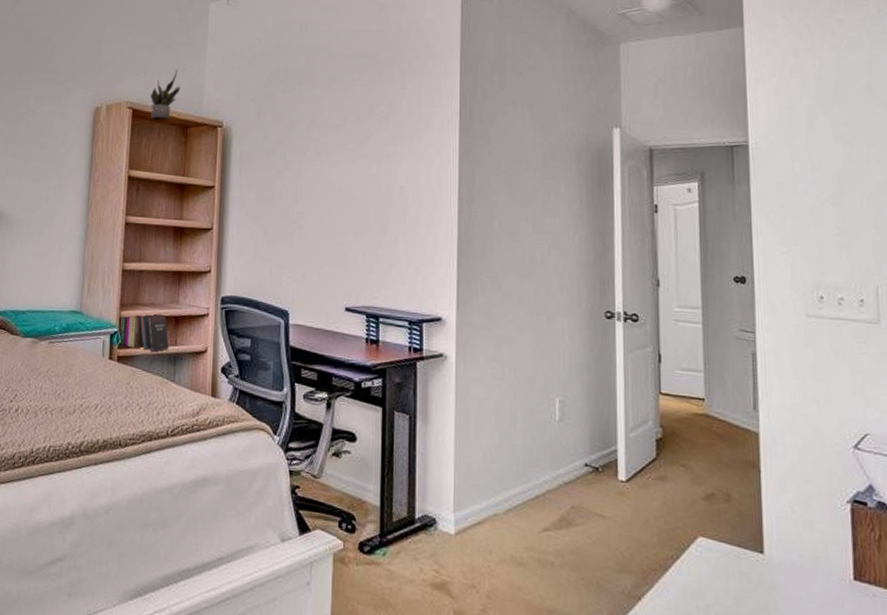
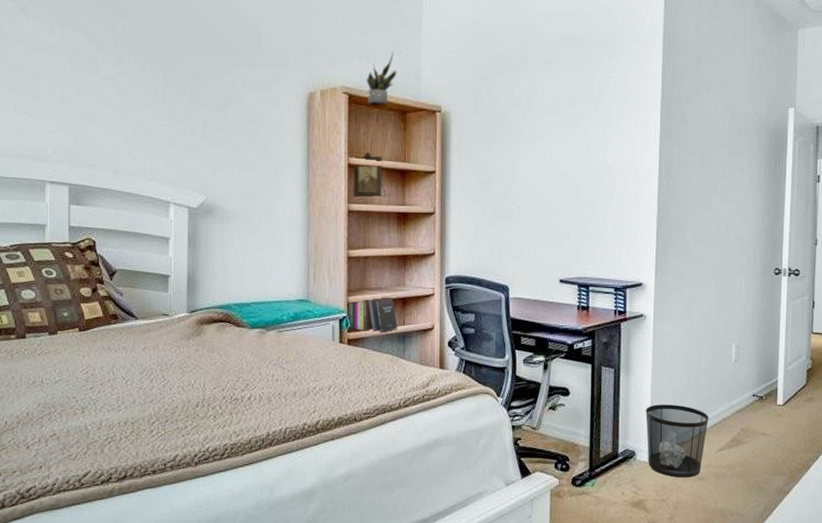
photo frame: none [131,165,164,211] -> present [353,151,387,198]
waste bin: none [448,463,528,561] -> present [646,404,709,478]

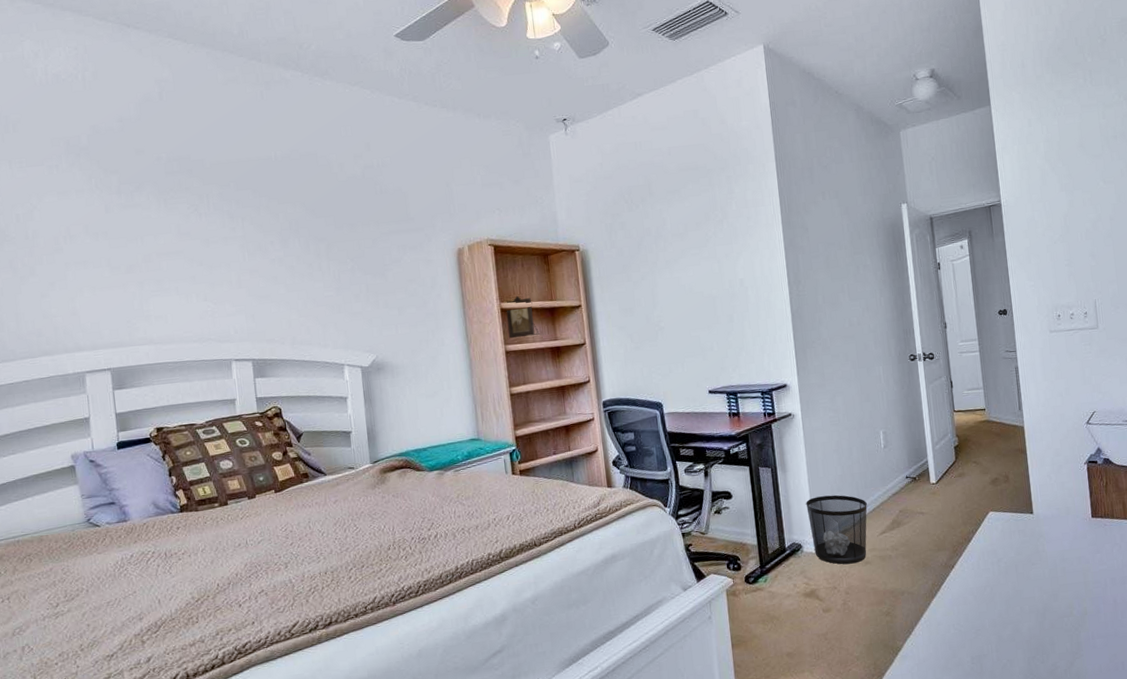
books: present [346,295,397,333] -> none [516,426,564,461]
potted plant: present [366,52,397,107] -> none [508,202,535,254]

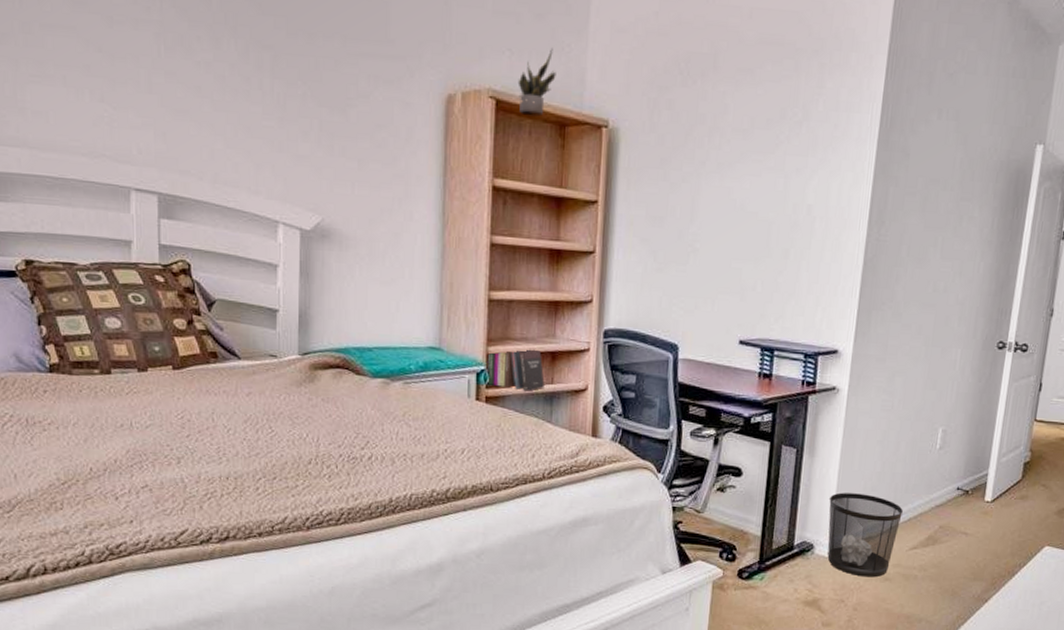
photo frame: present [507,295,539,338] -> none [497,172,538,229]
potted plant: none [508,202,535,254] -> present [518,48,556,117]
books: none [516,426,564,461] -> present [485,348,545,391]

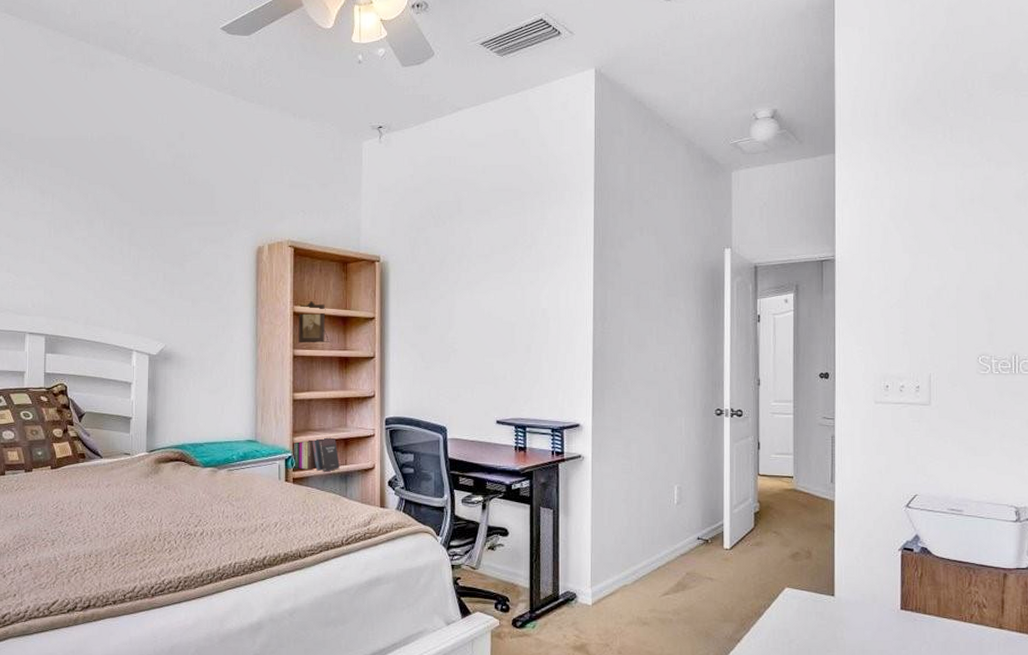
photo frame: none [497,172,538,229] -> present [298,300,329,343]
potted plant: present [518,48,556,117] -> none [310,207,339,258]
waste bin: present [827,492,903,577] -> none [586,546,652,622]

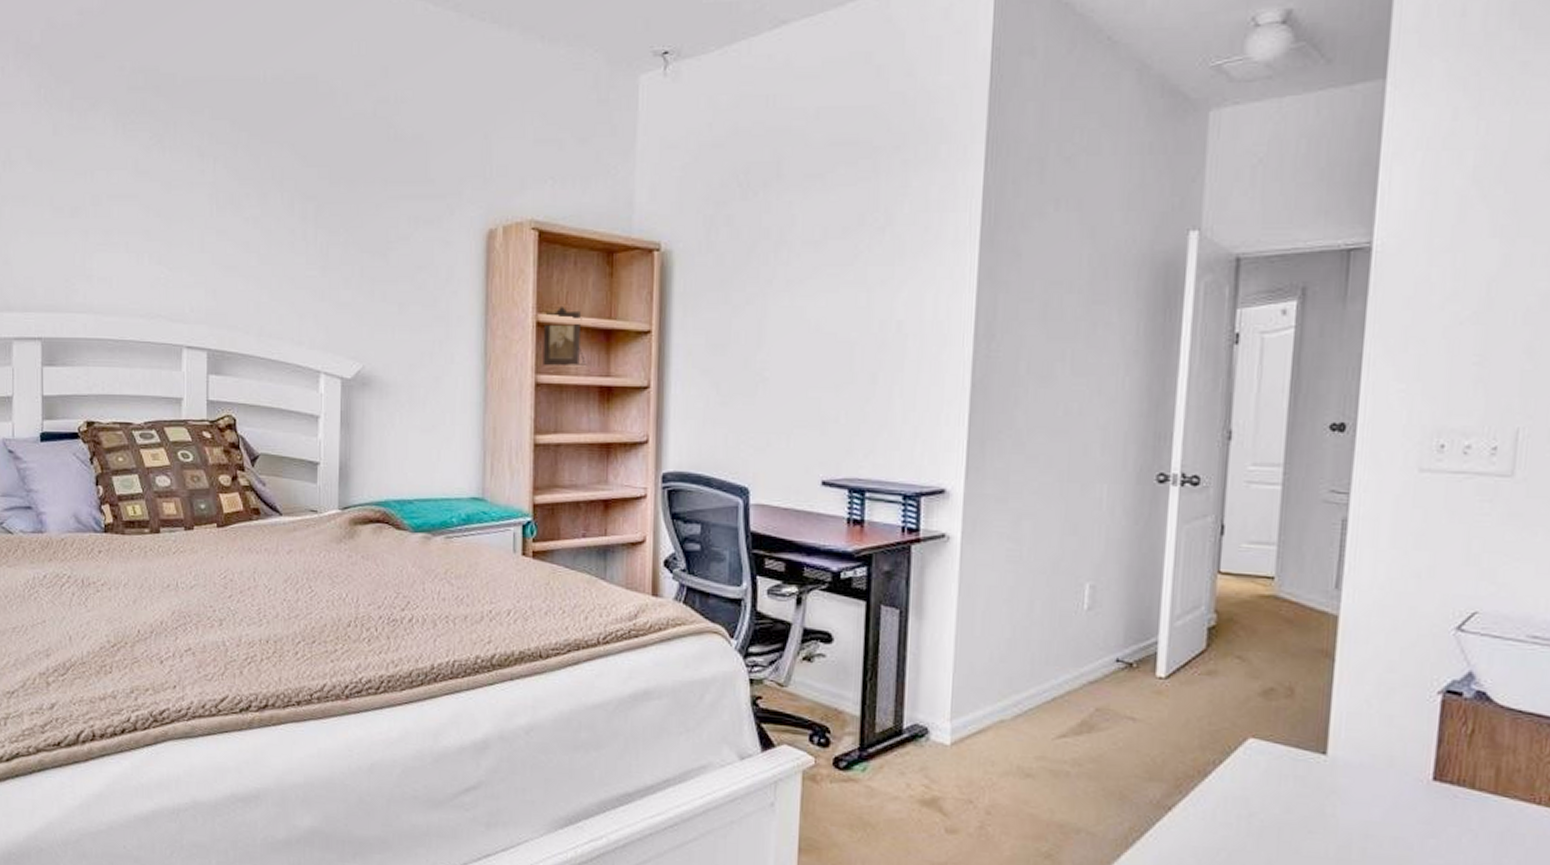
books: present [292,436,340,472] -> none [531,496,597,545]

